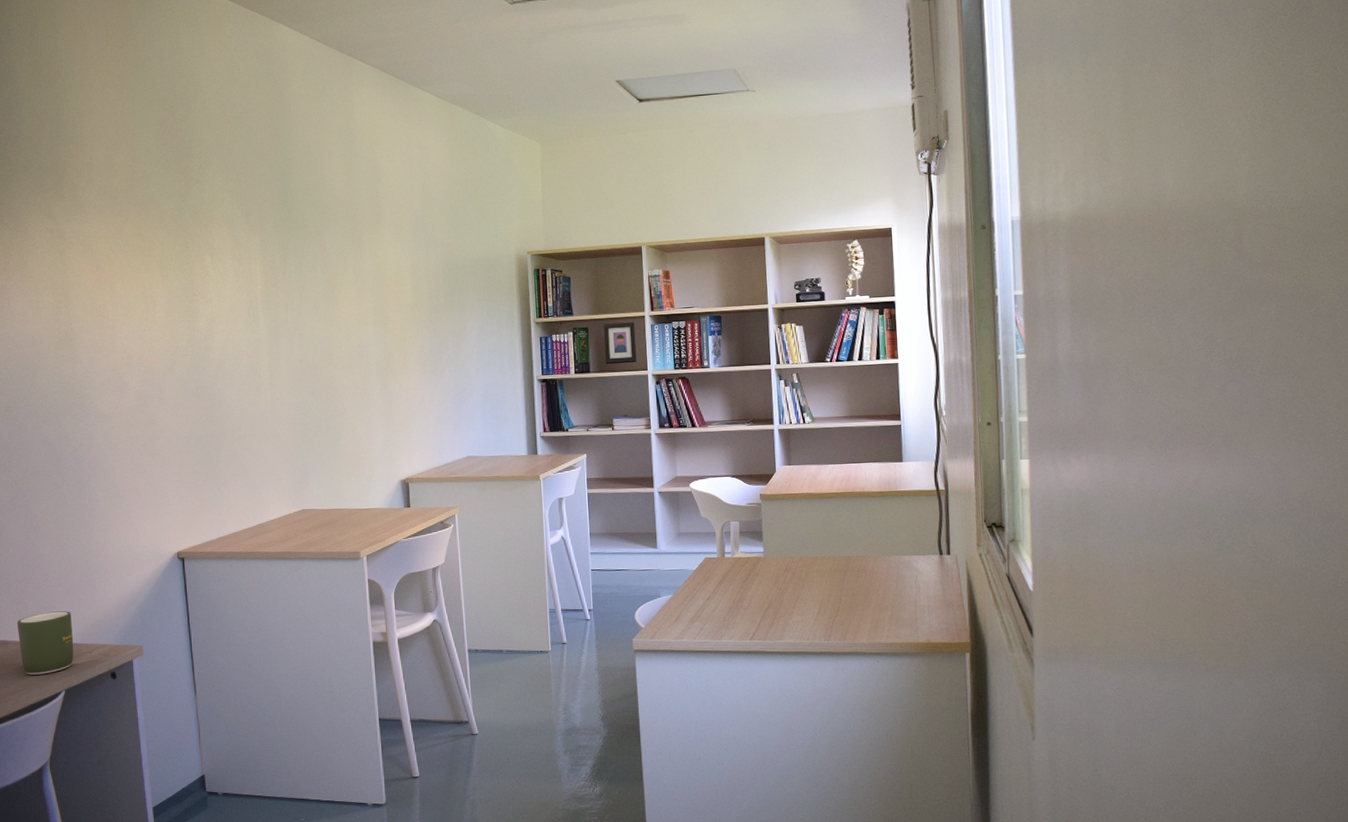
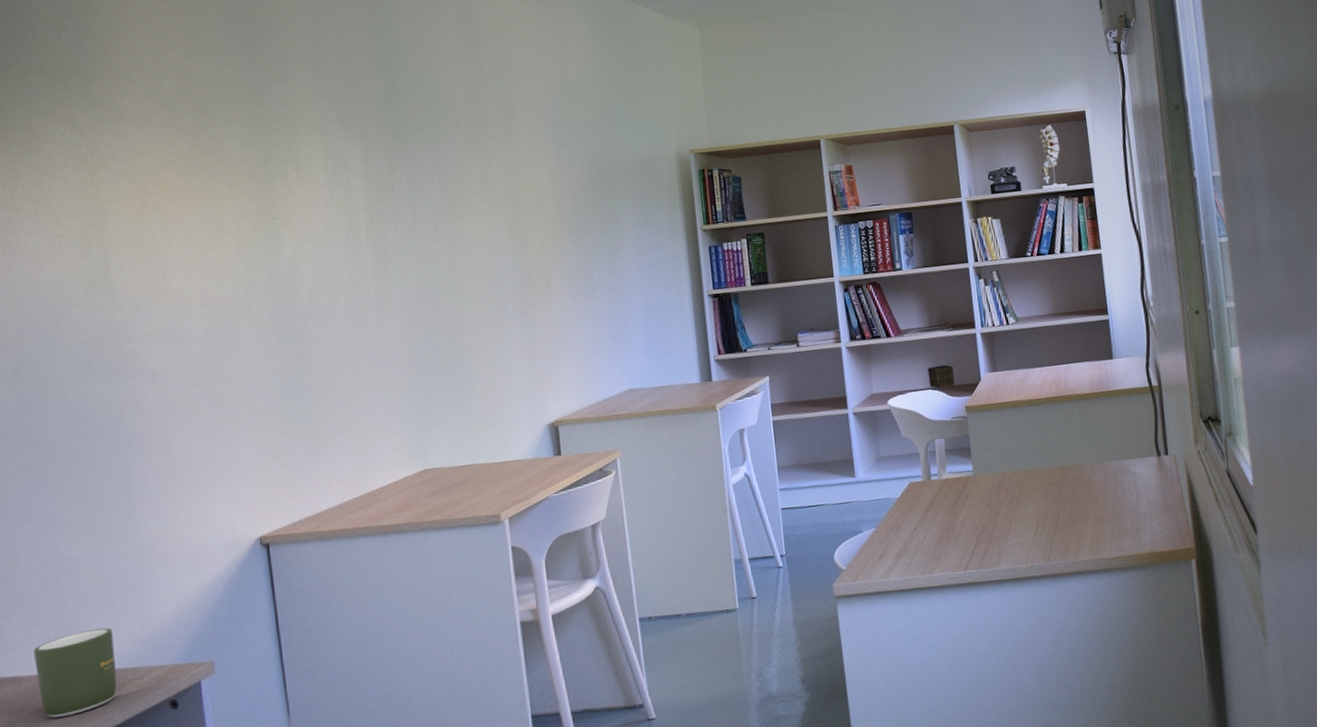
picture frame: present [604,322,637,364] -> none [782,224,821,272]
decorative box: none [727,455,751,476] -> present [927,364,955,389]

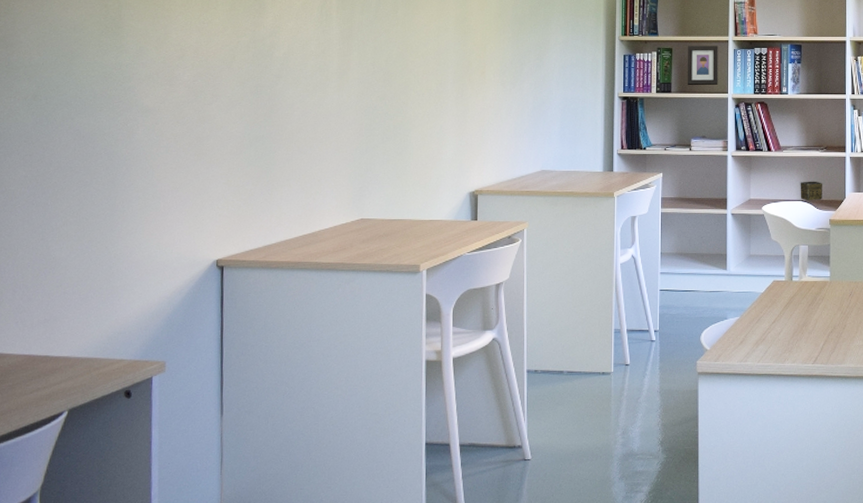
mug: present [33,627,117,718] -> none [18,321,85,393]
picture frame: none [782,224,821,272] -> present [687,46,718,85]

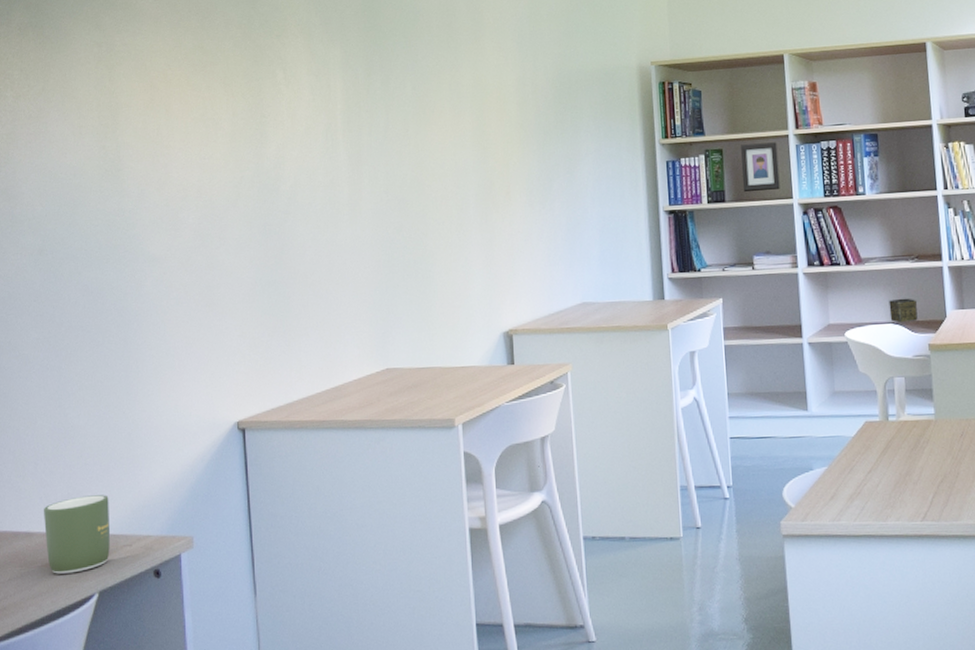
mug: none [18,321,85,393] -> present [43,495,110,574]

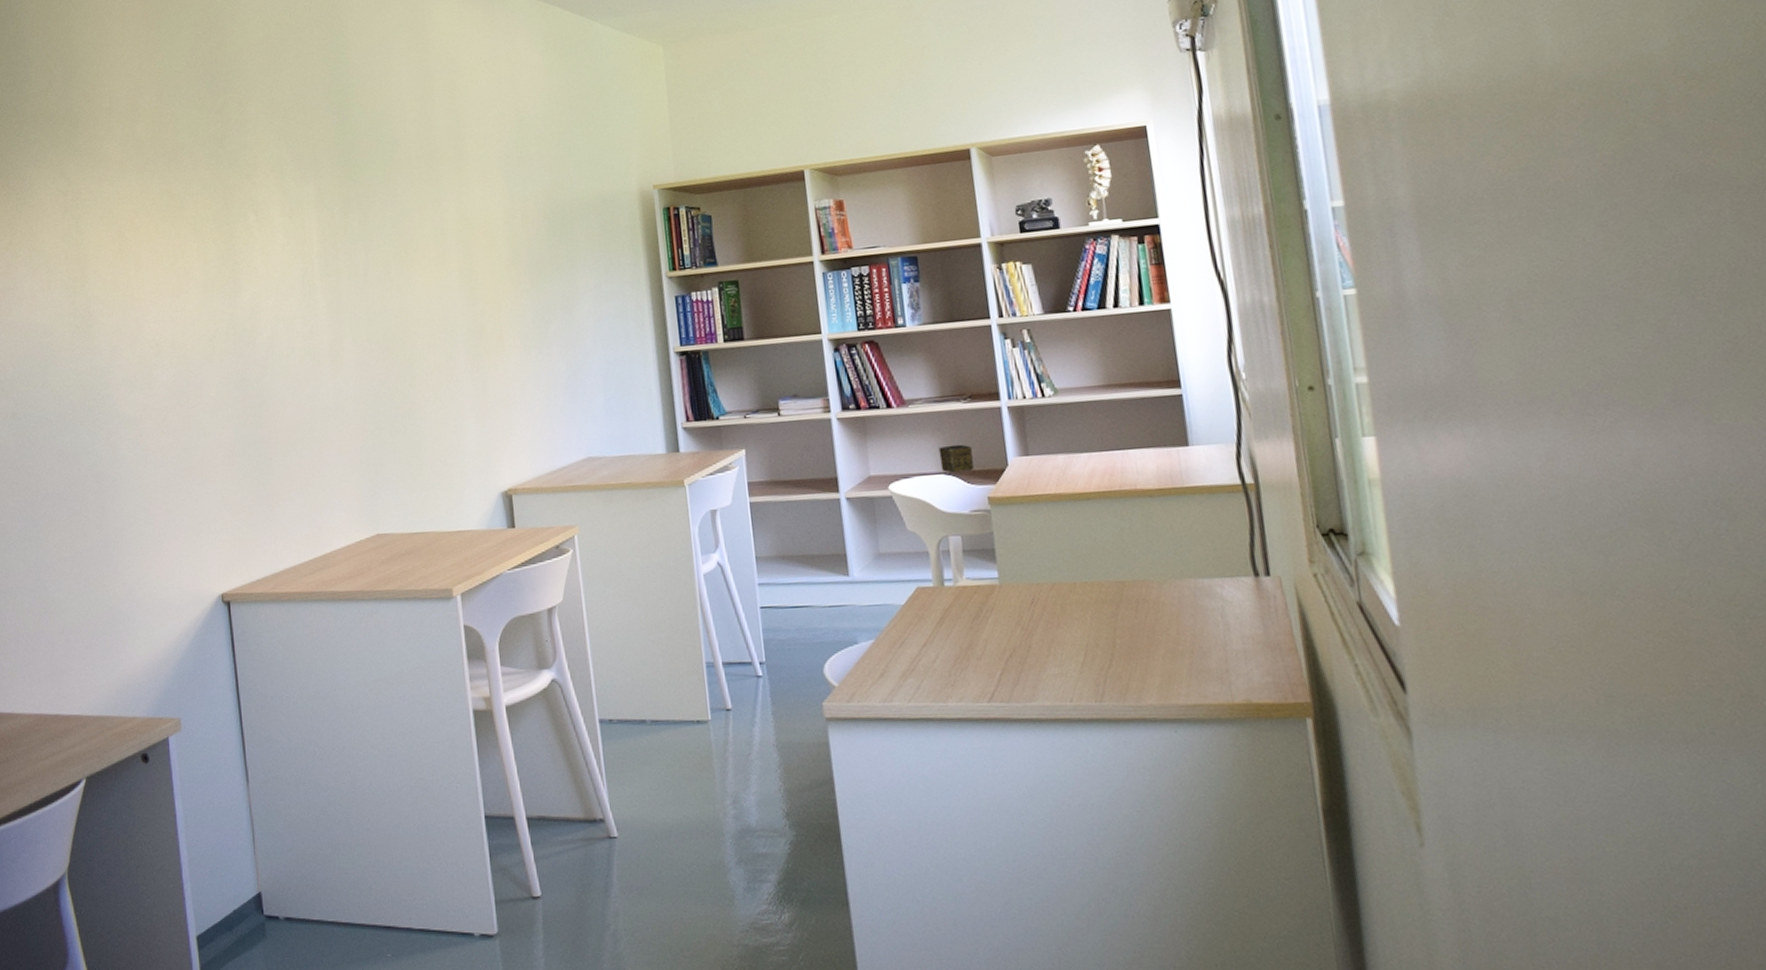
mug: present [43,495,110,574] -> none [26,673,96,758]
picture frame: present [741,142,780,191] -> none [759,270,806,327]

